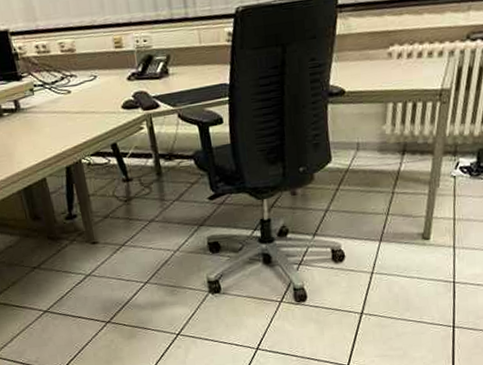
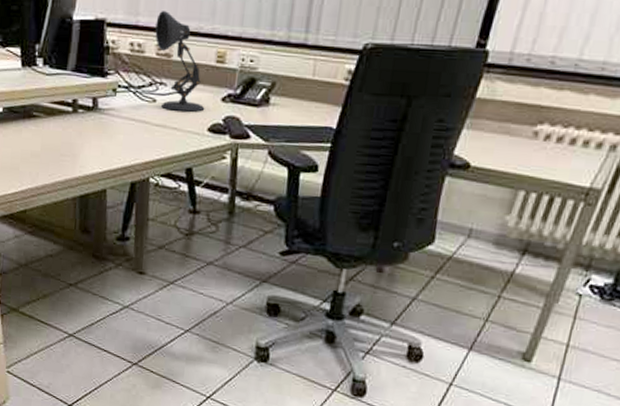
desk lamp: none [53,12,115,98] -> present [155,11,205,112]

